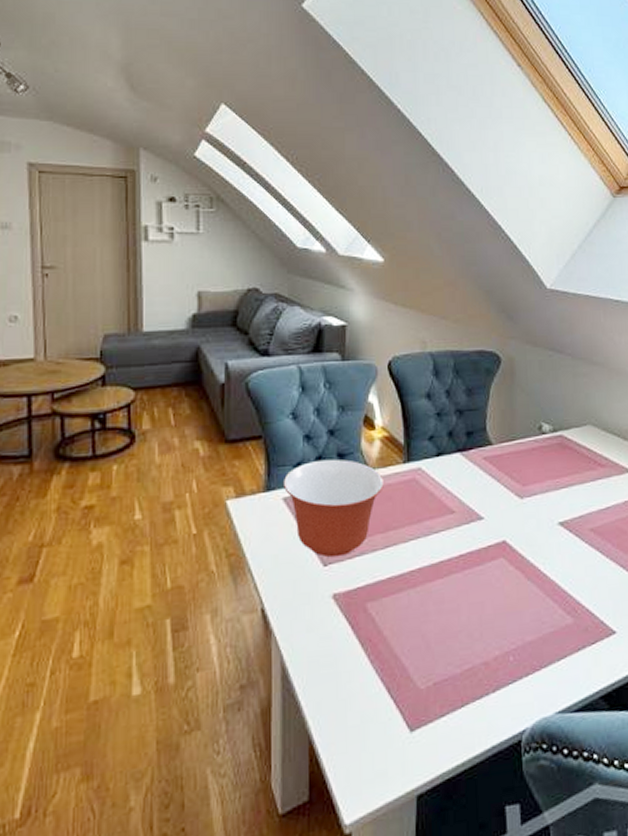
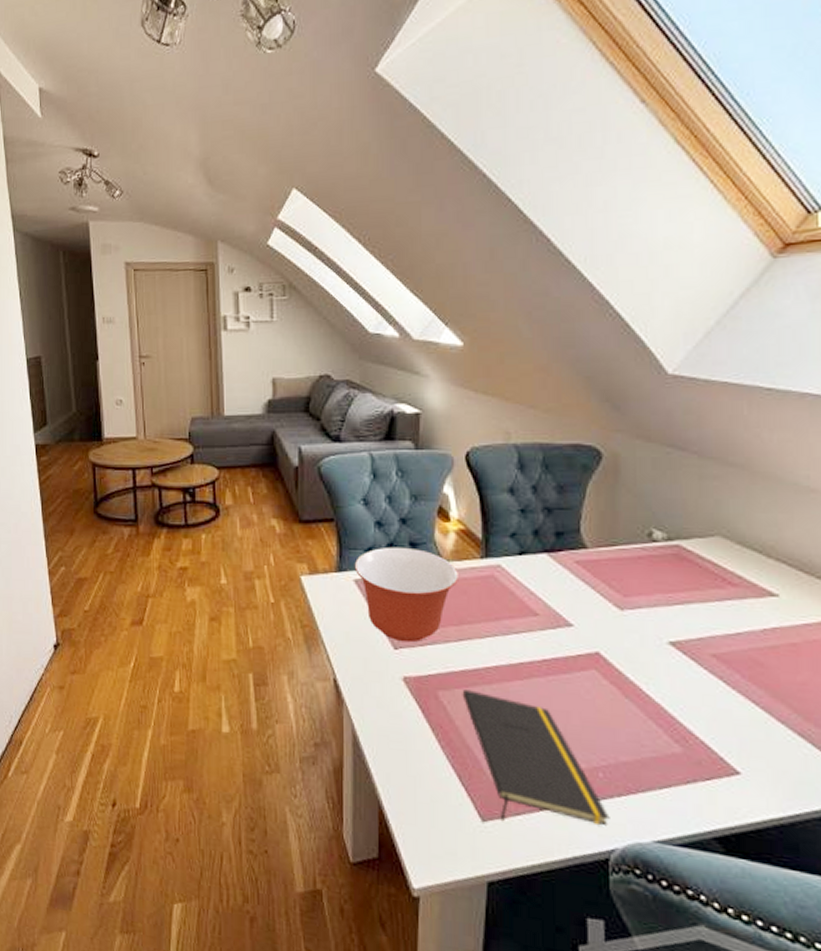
notepad: none [389,596,521,727] -> present [462,690,610,827]

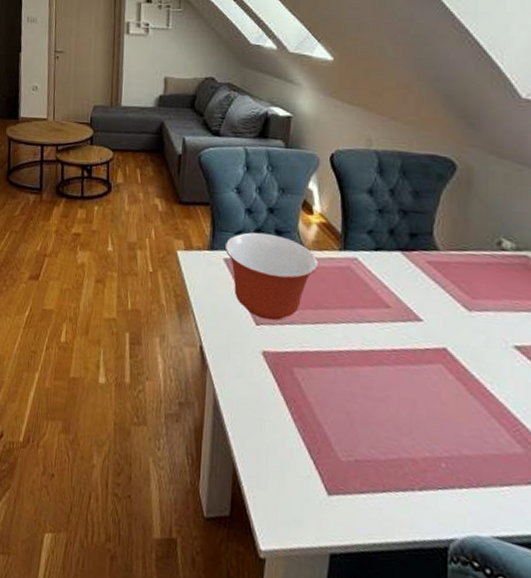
notepad: present [462,690,610,827] -> none [315,369,451,516]

